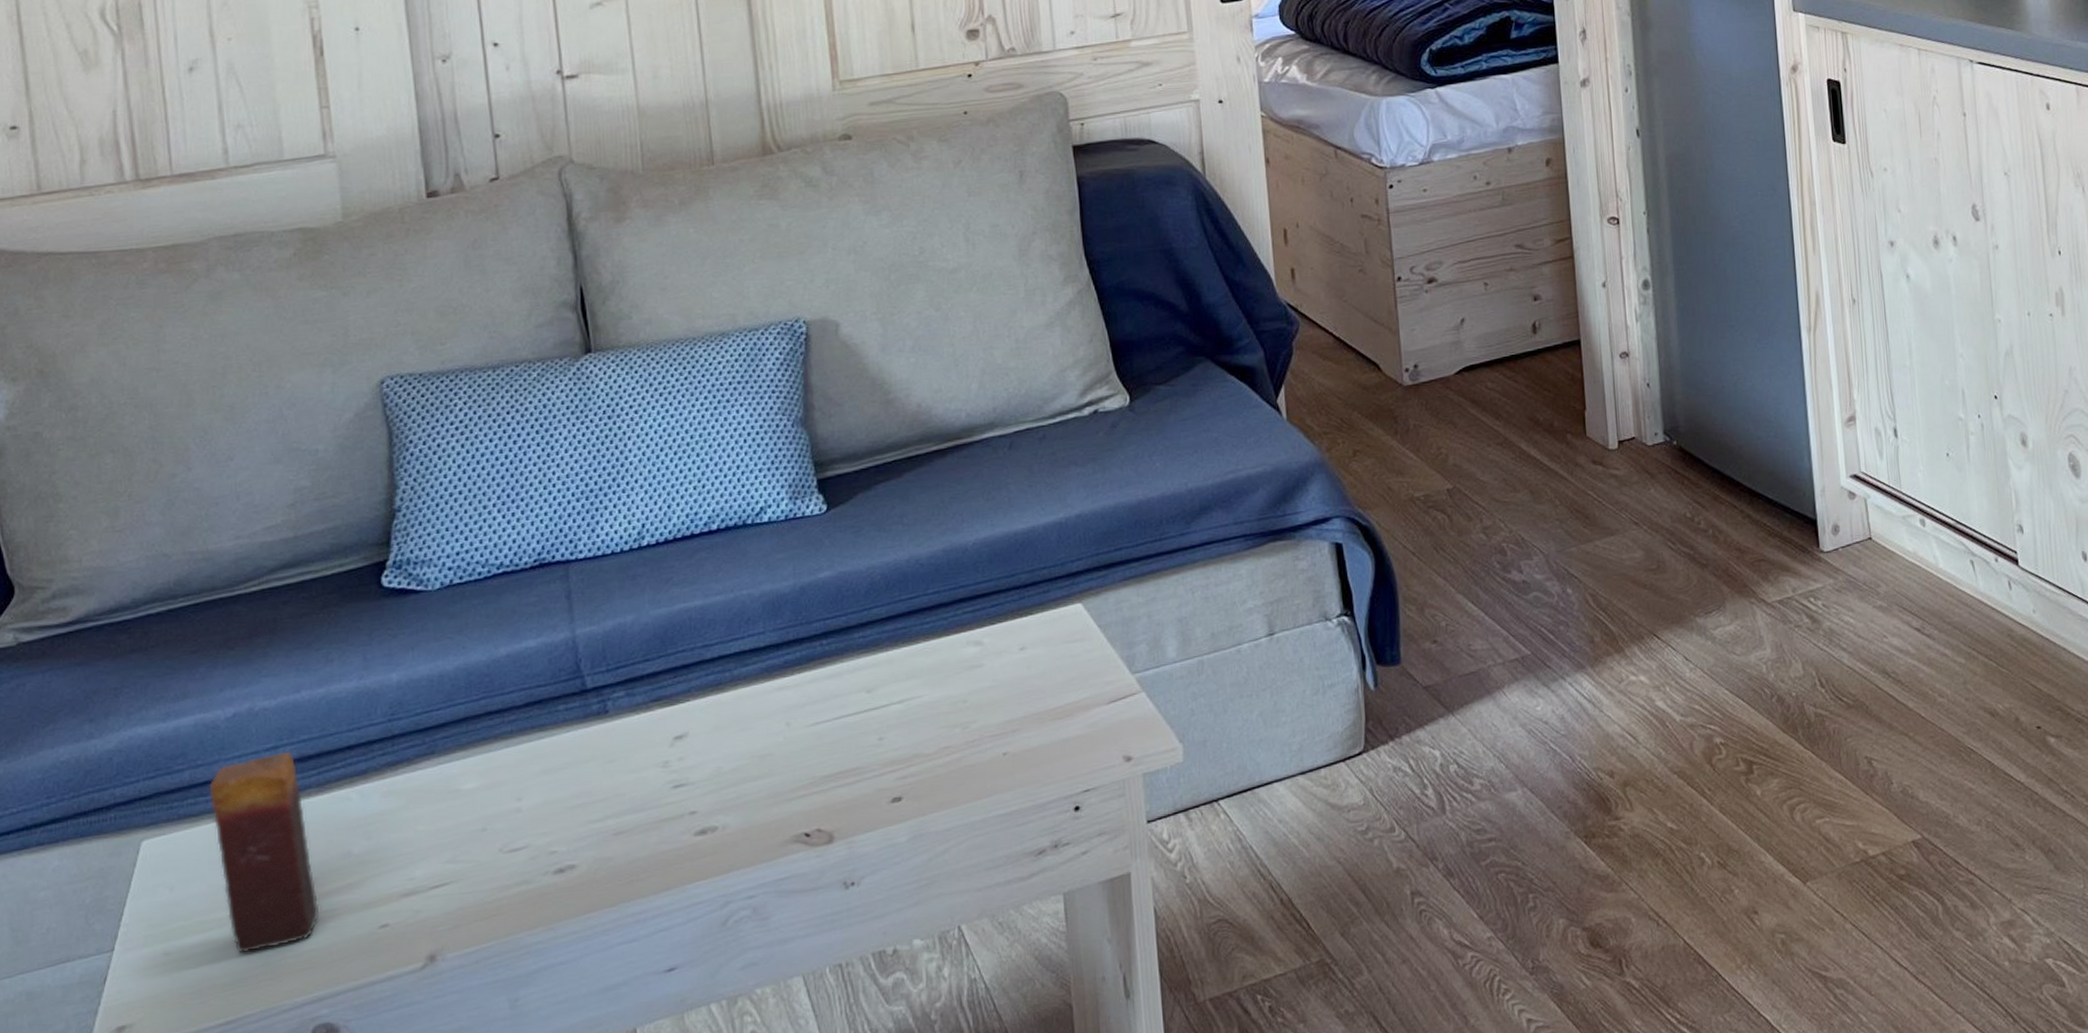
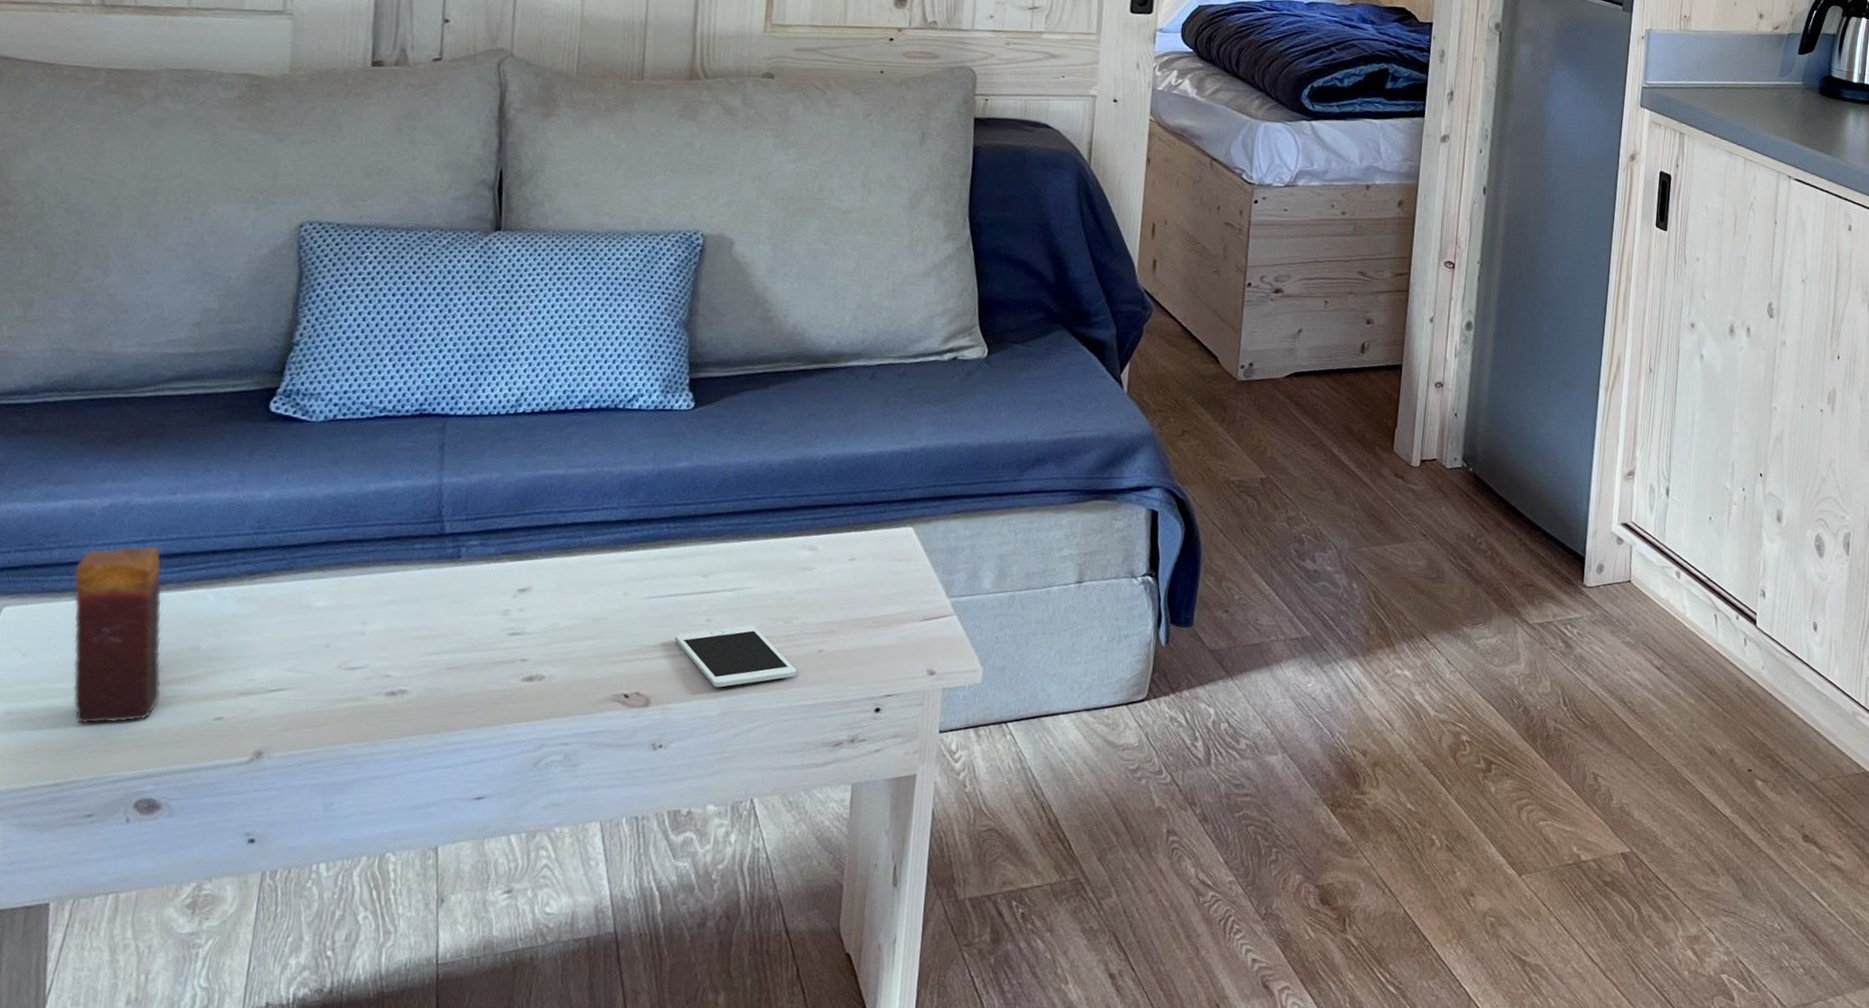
cell phone: none [847,737,984,811] -> present [674,625,797,688]

